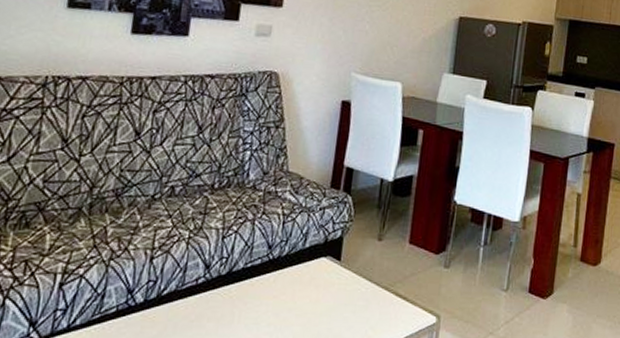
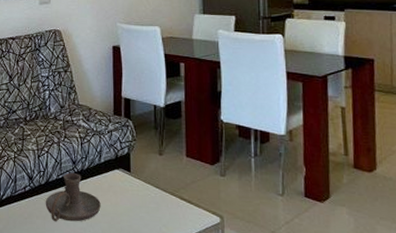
candle holder: none [222,260,297,326] -> present [45,173,101,222]

